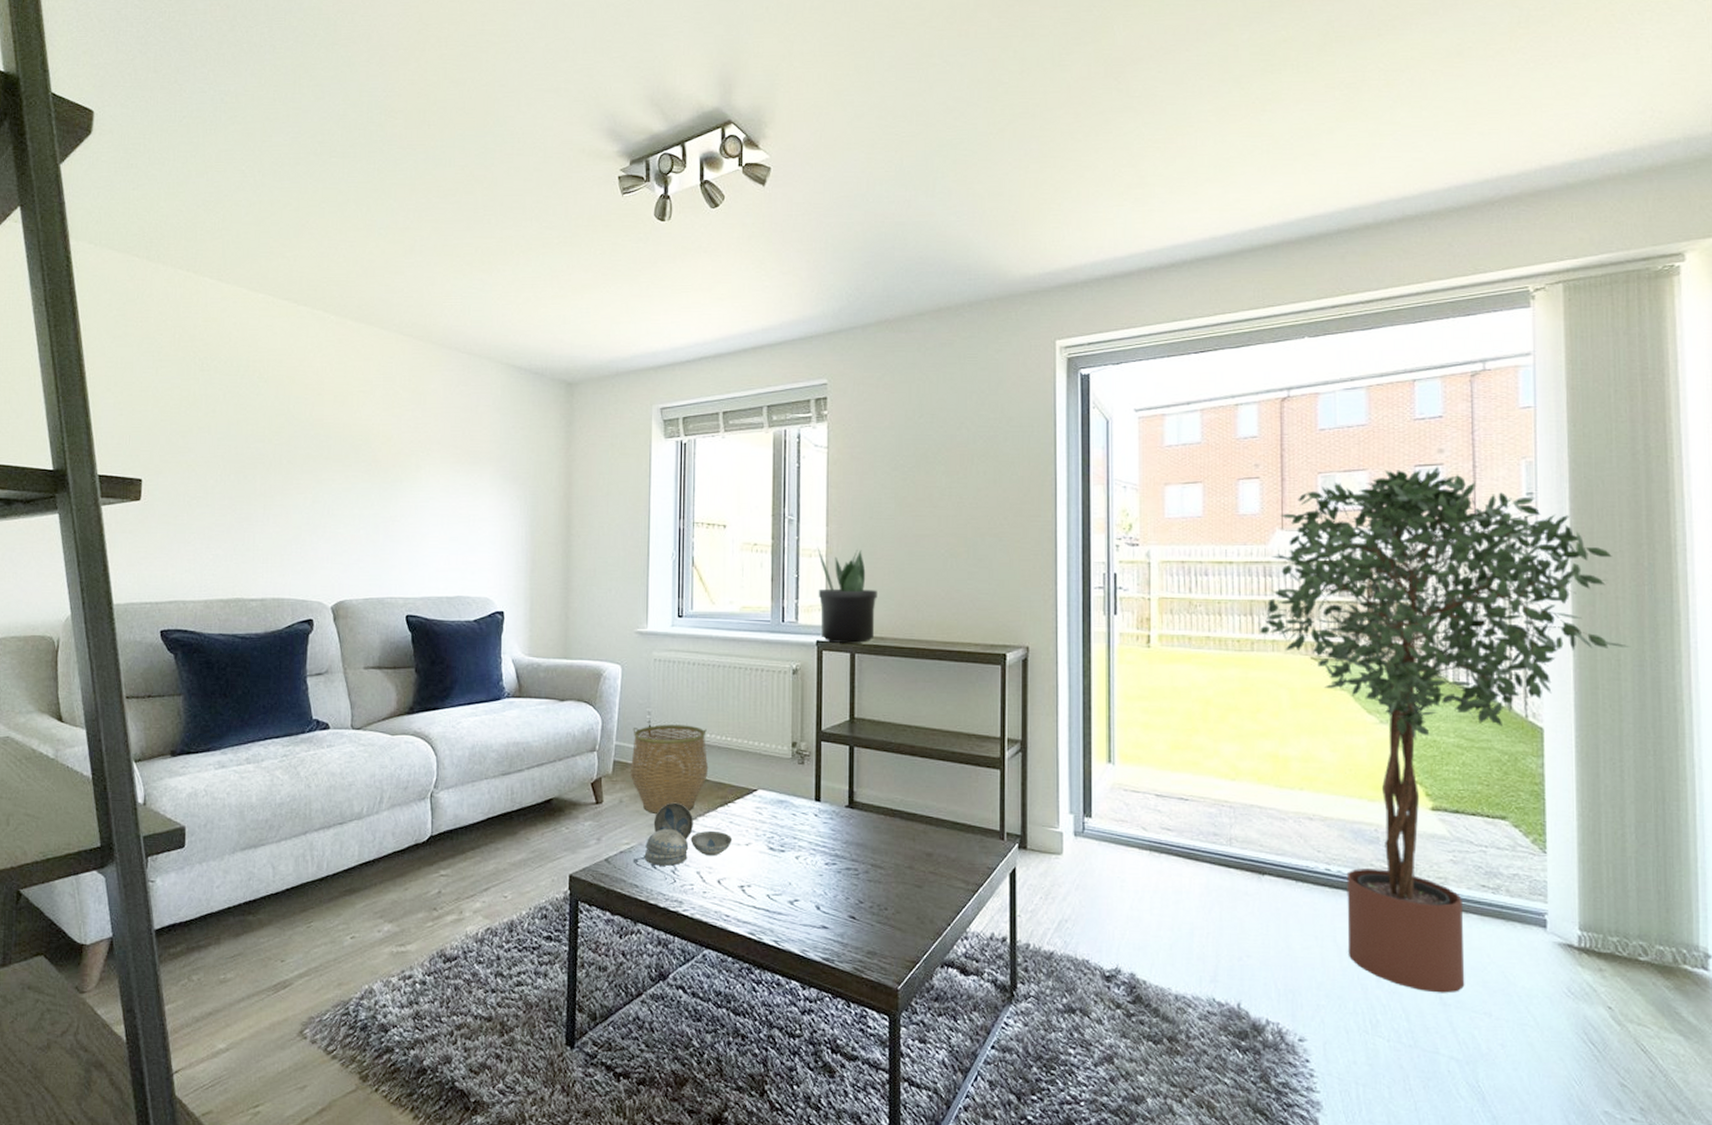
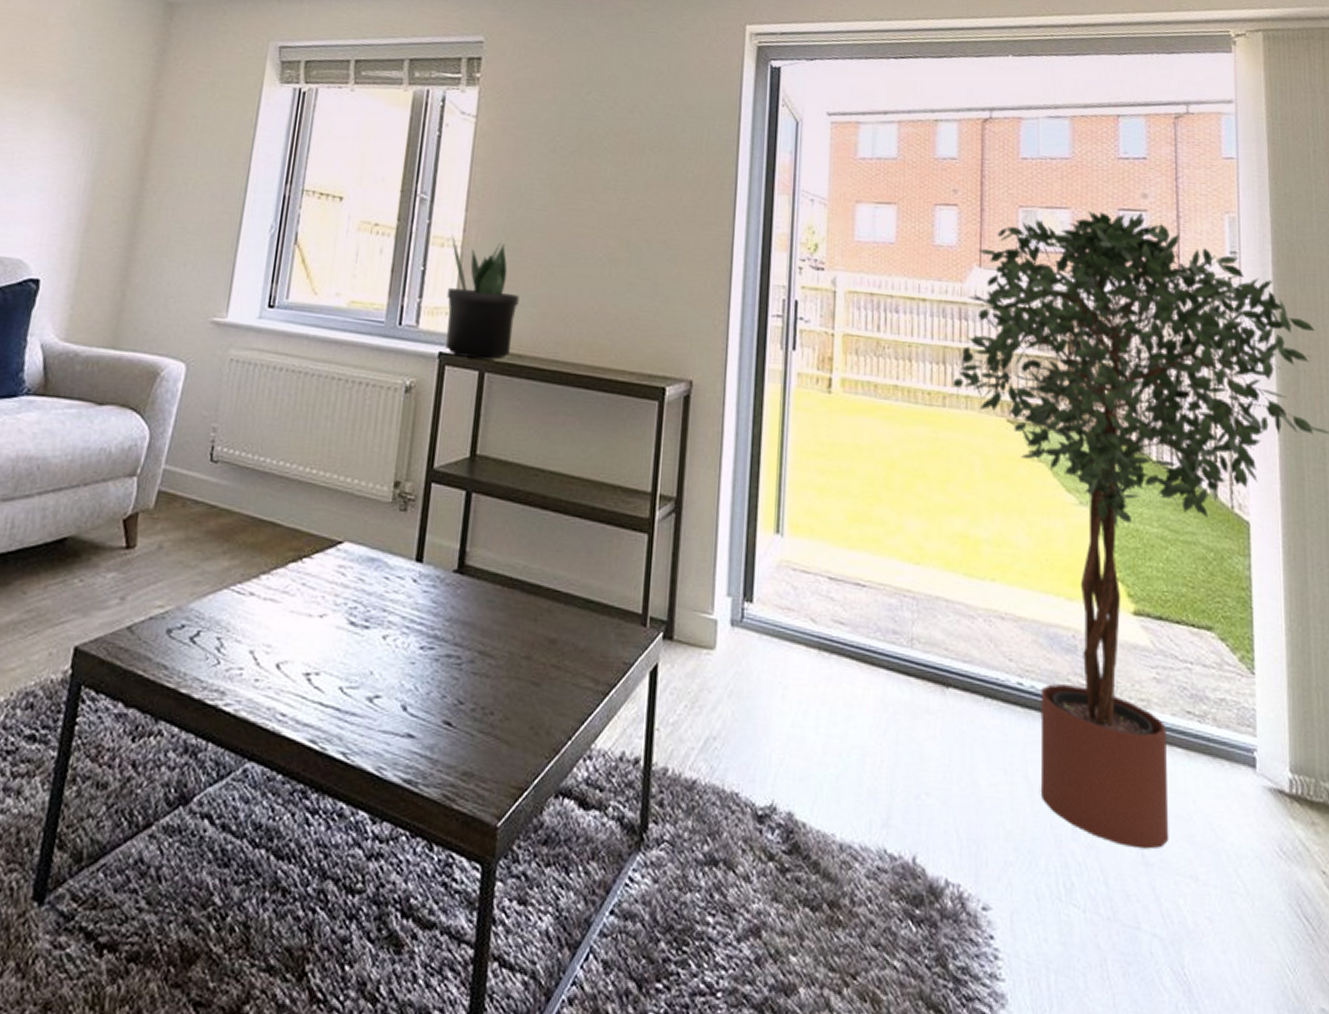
basket: present [630,724,709,814] -> none [177,446,287,567]
decorative bowl: present [644,802,733,866] -> none [181,552,303,641]

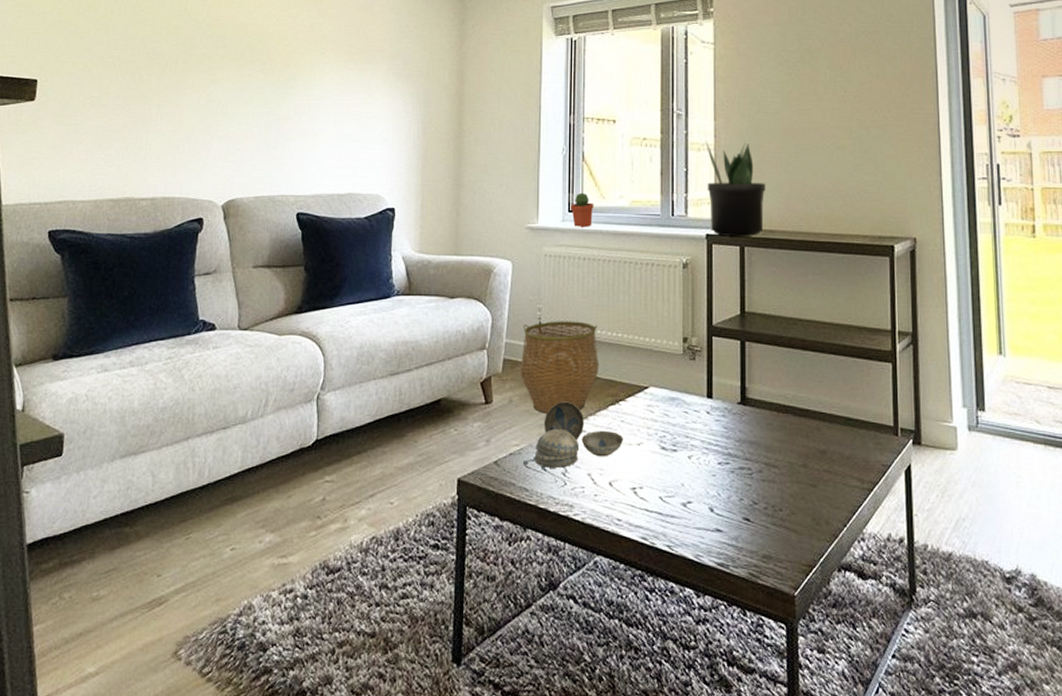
basket: none [177,446,287,567] -> present [520,321,600,413]
decorative bowl: none [181,552,303,641] -> present [534,401,624,468]
succulent plant: none [271,283,302,329] -> present [570,192,594,227]

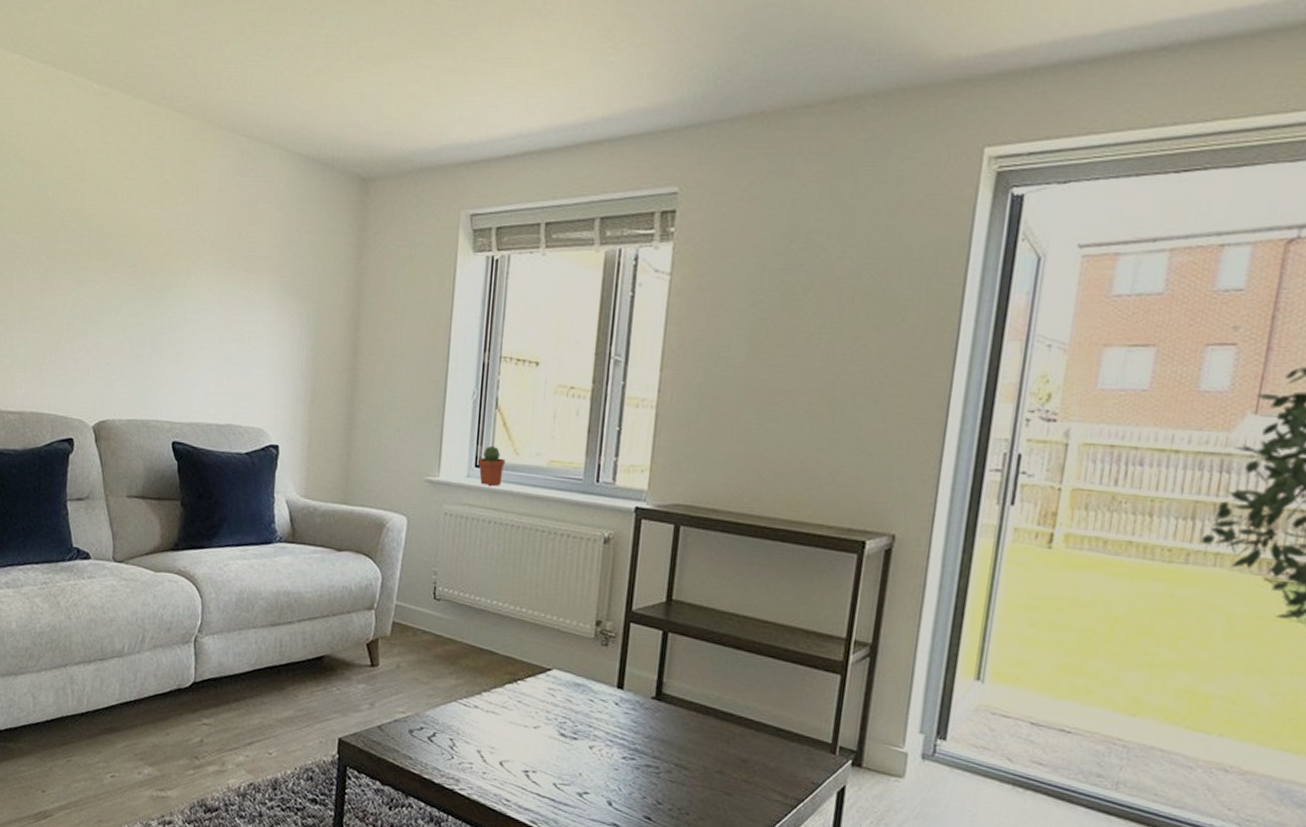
basket: present [520,321,600,413] -> none [409,587,499,684]
decorative bowl: present [534,401,624,468] -> none [420,673,520,741]
planter: present [705,141,766,236] -> none [642,396,715,514]

